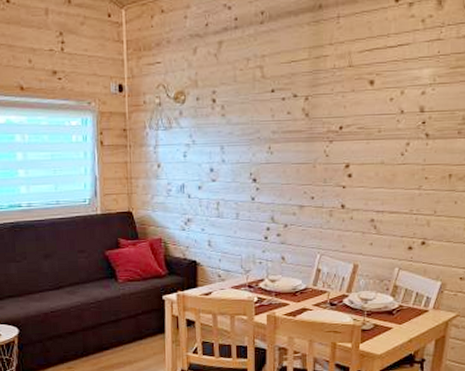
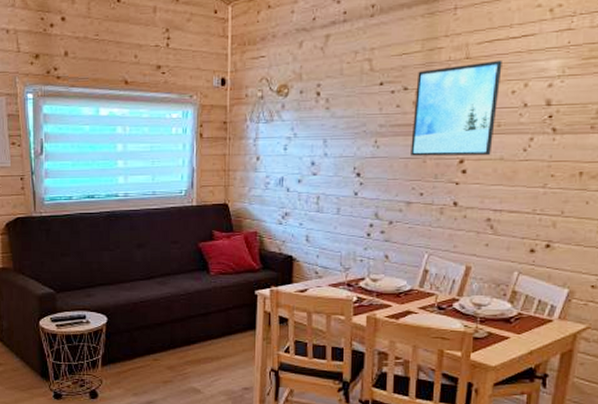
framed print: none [302,68,381,162] -> present [411,59,502,156]

